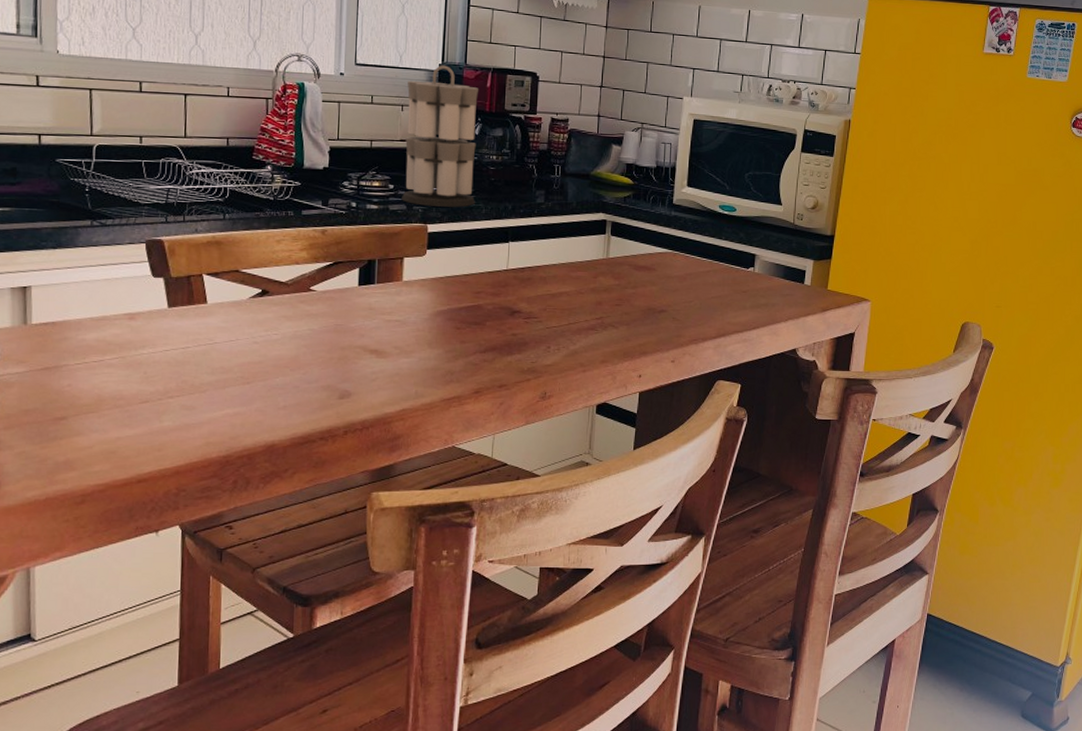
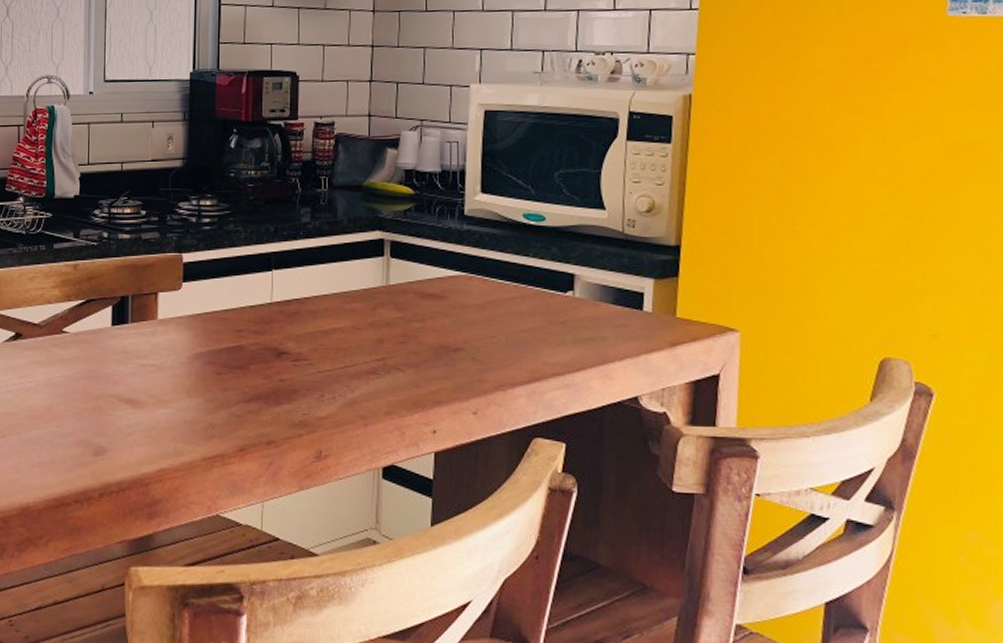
spice rack: present [402,65,478,207] -> none [155,73,233,233]

